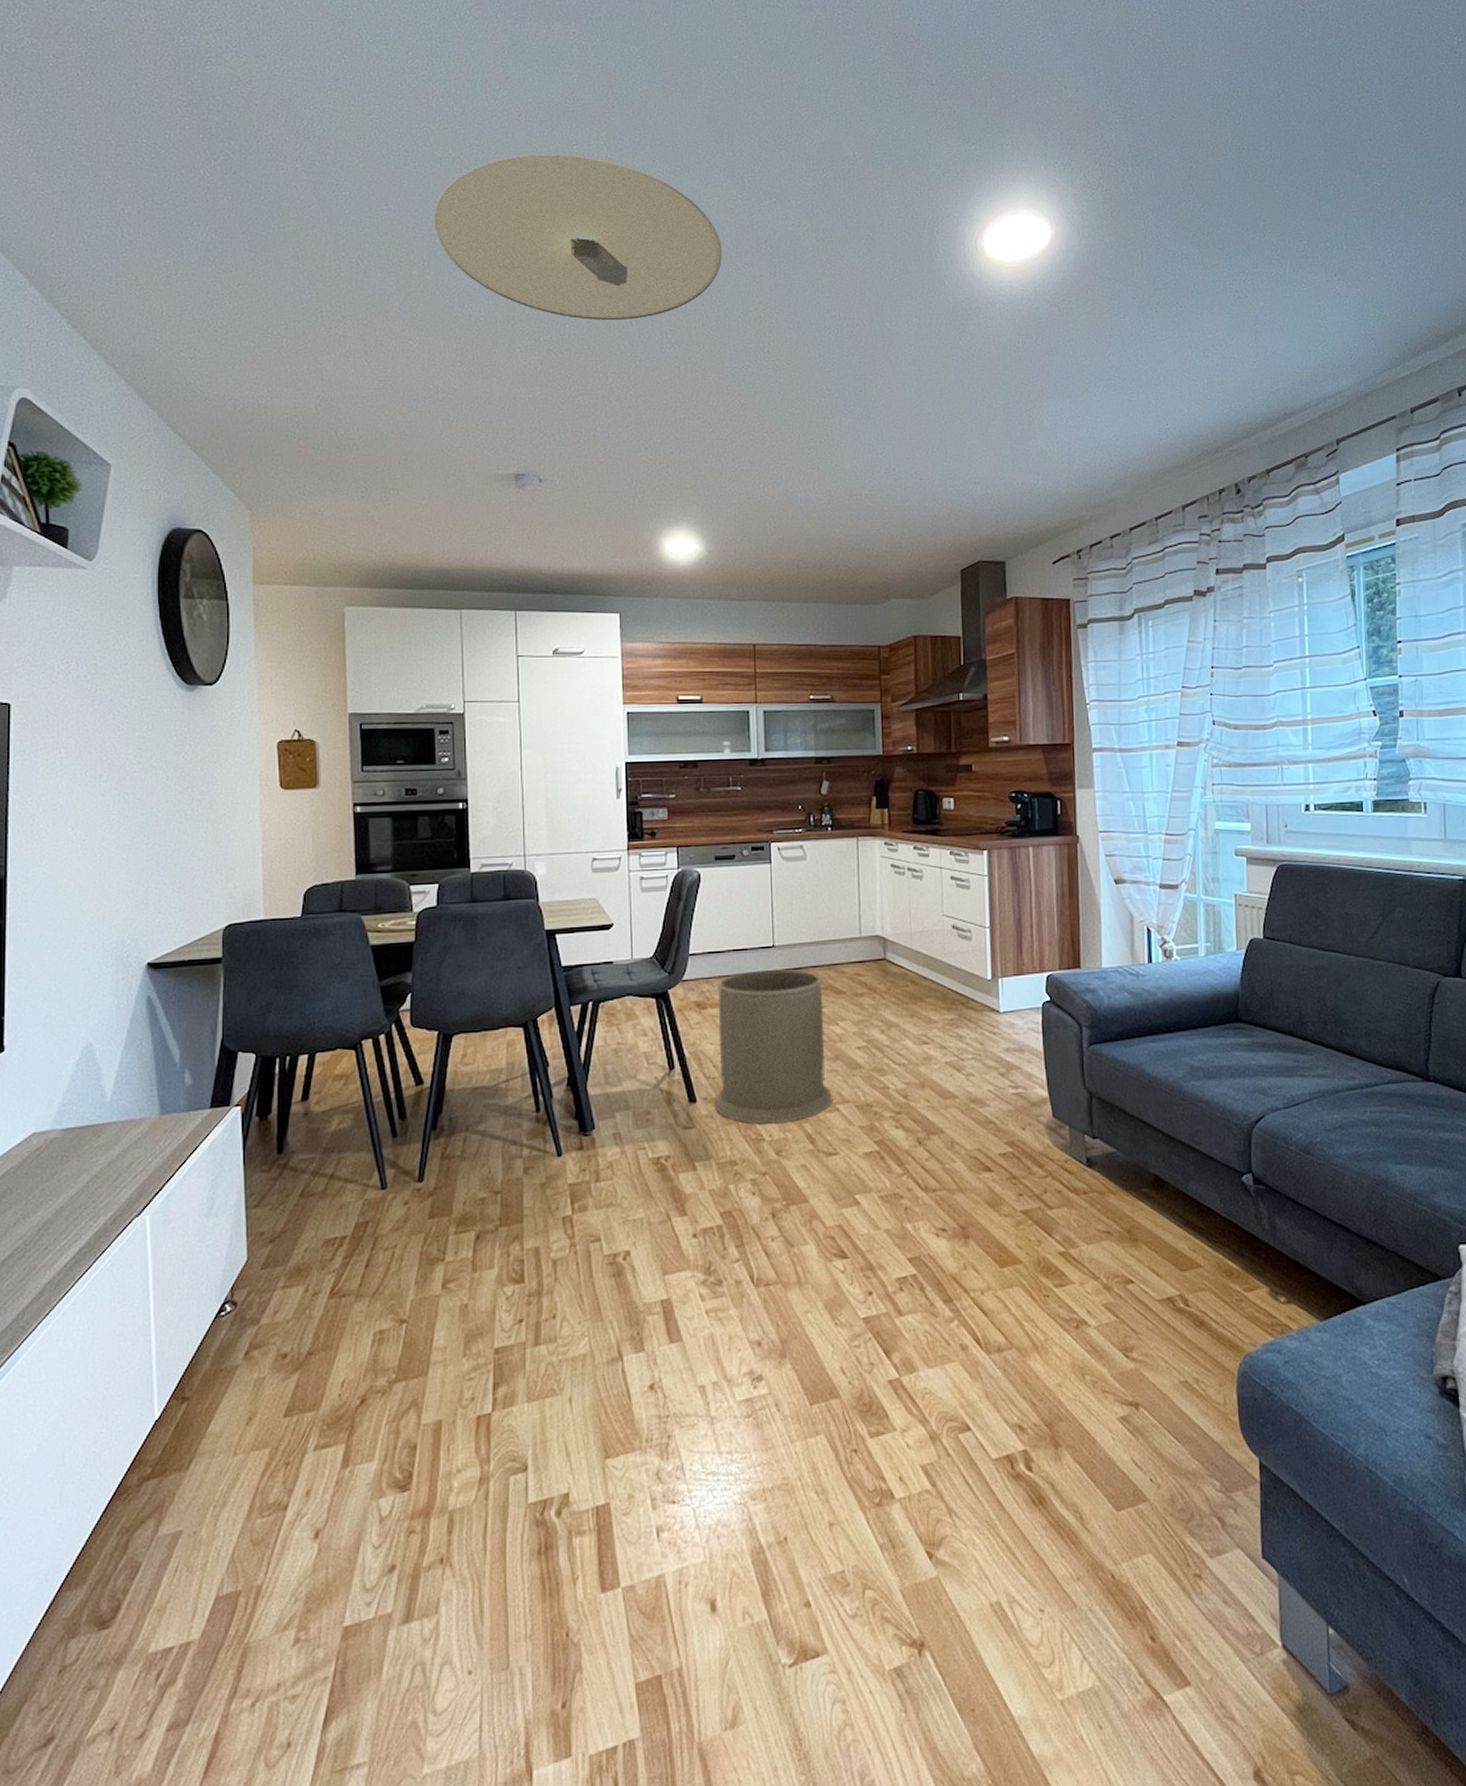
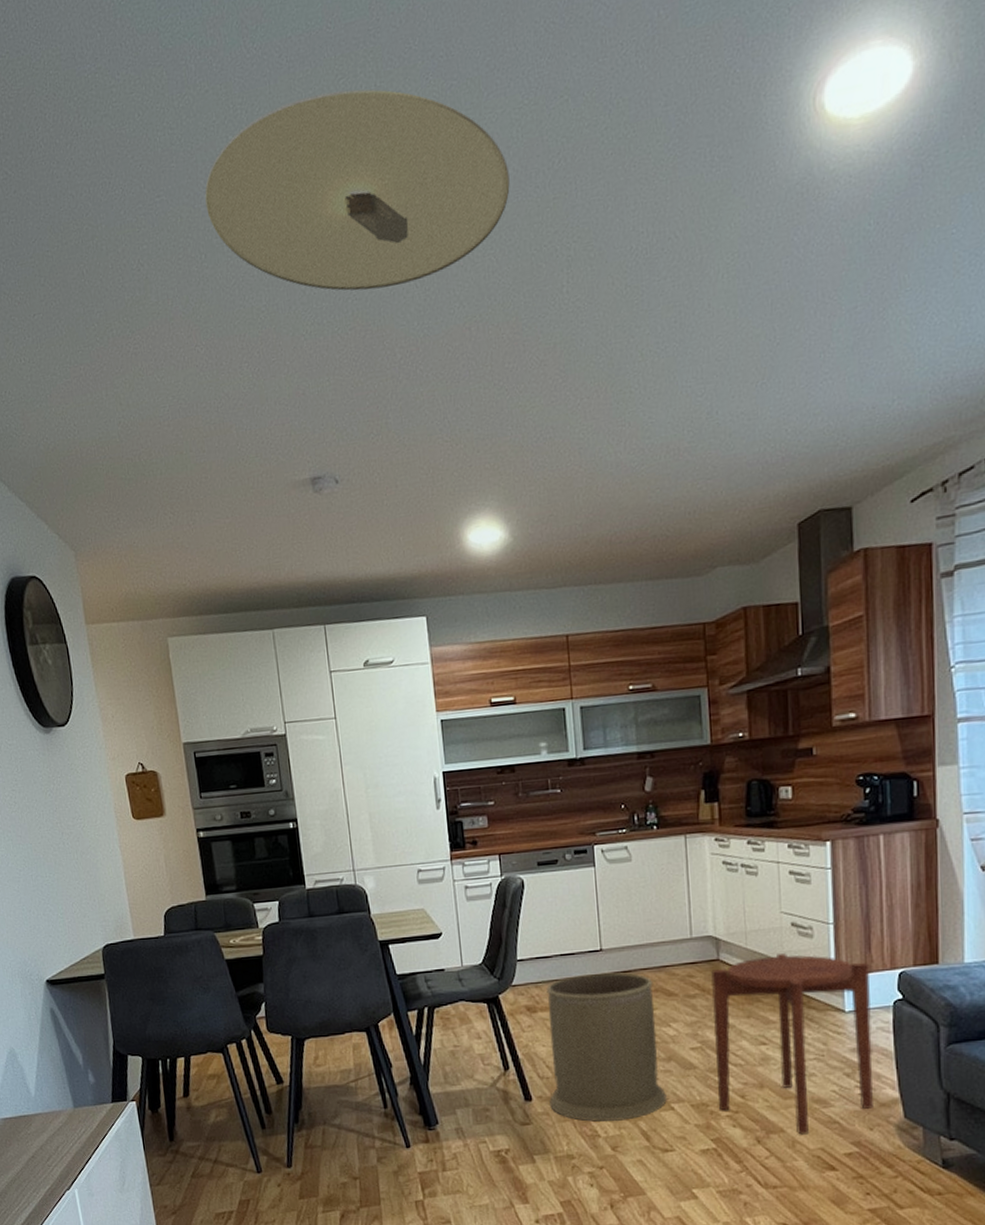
side table: none [878,955,1025,1136] -> present [711,953,873,1135]

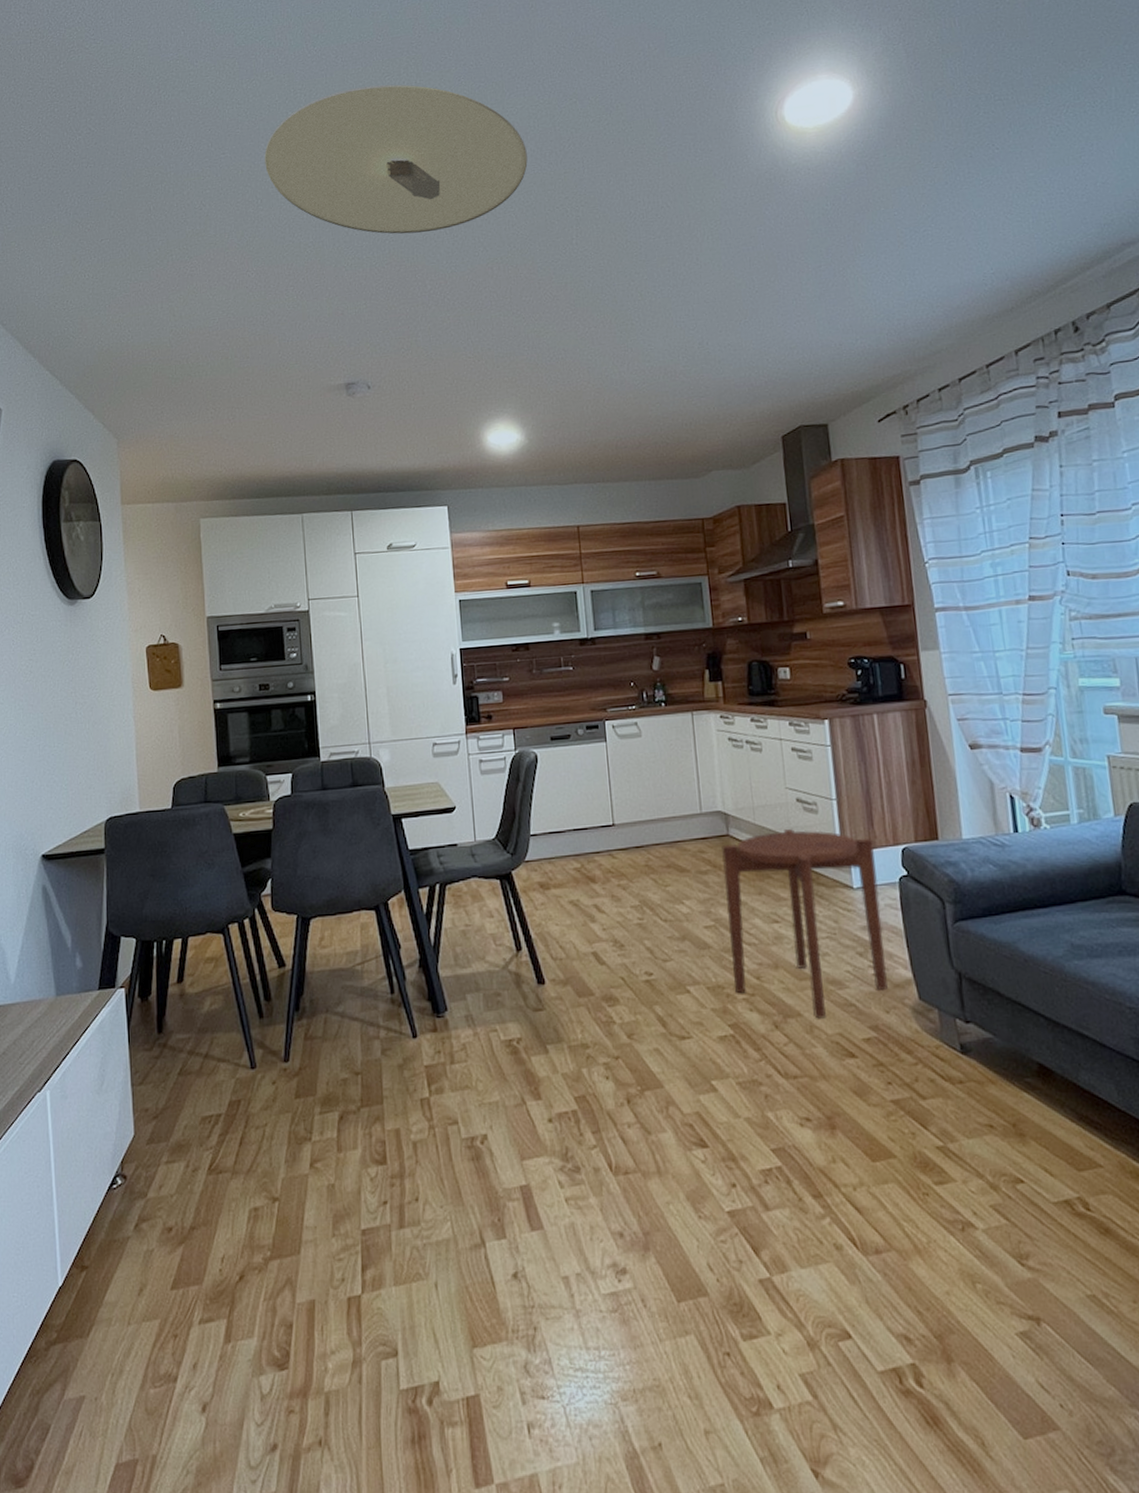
trash can: present [546,971,667,1123] -> none [559,847,682,1008]

